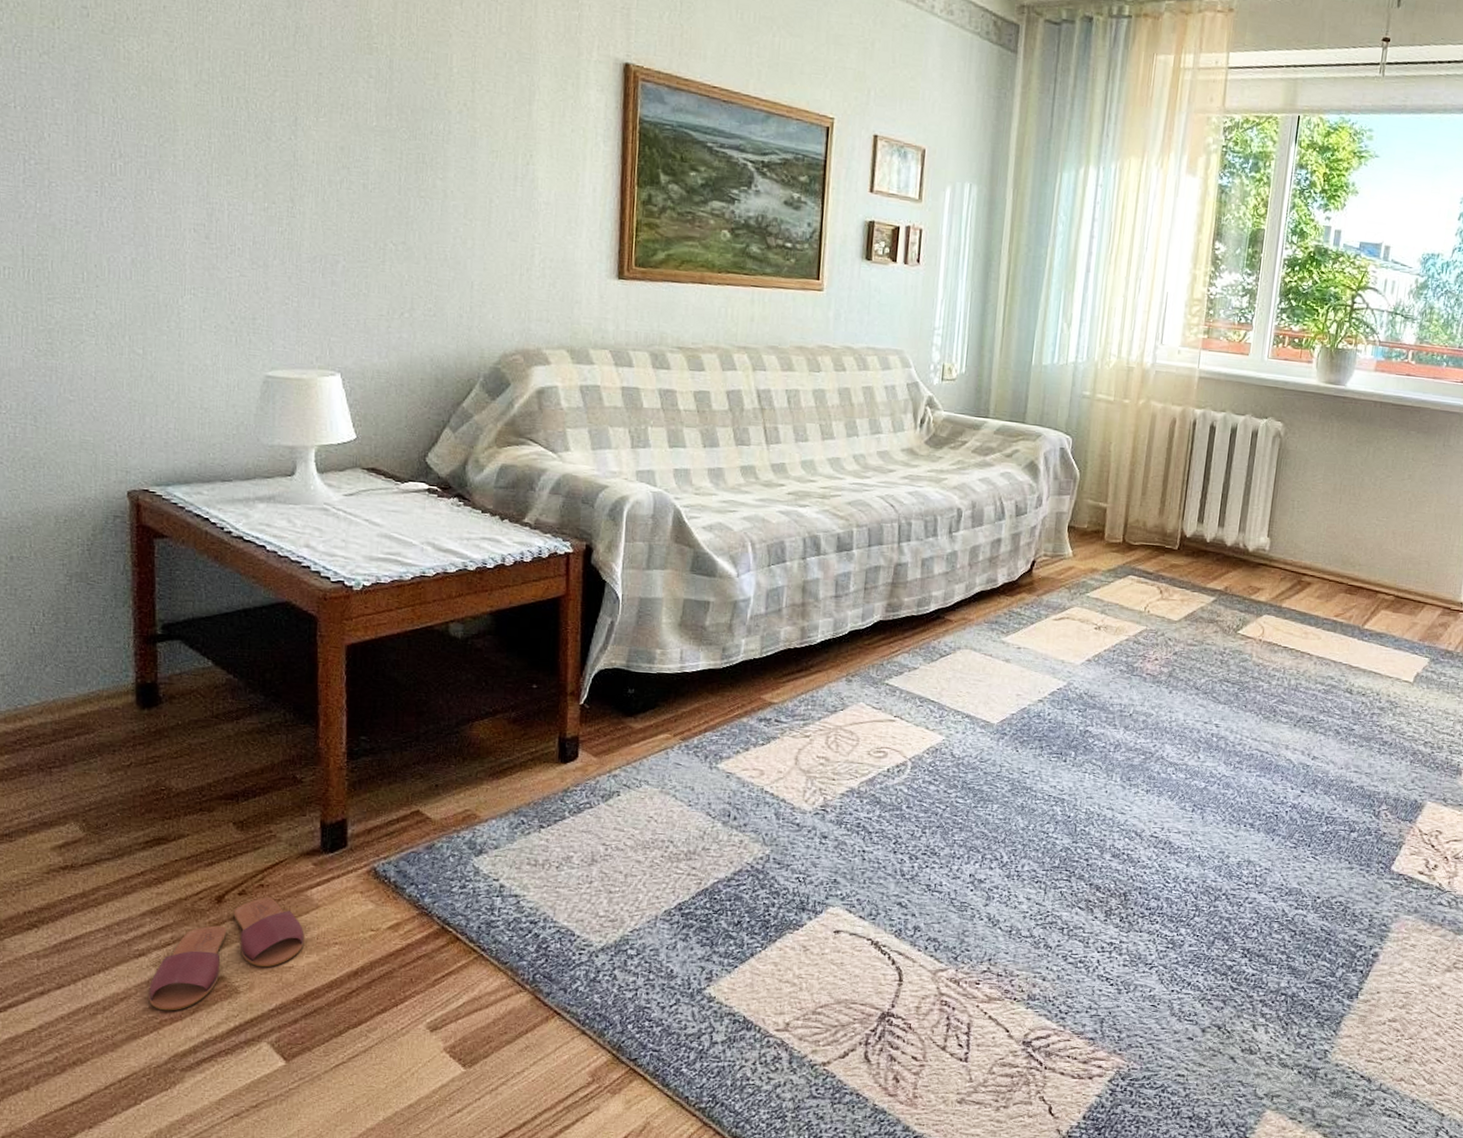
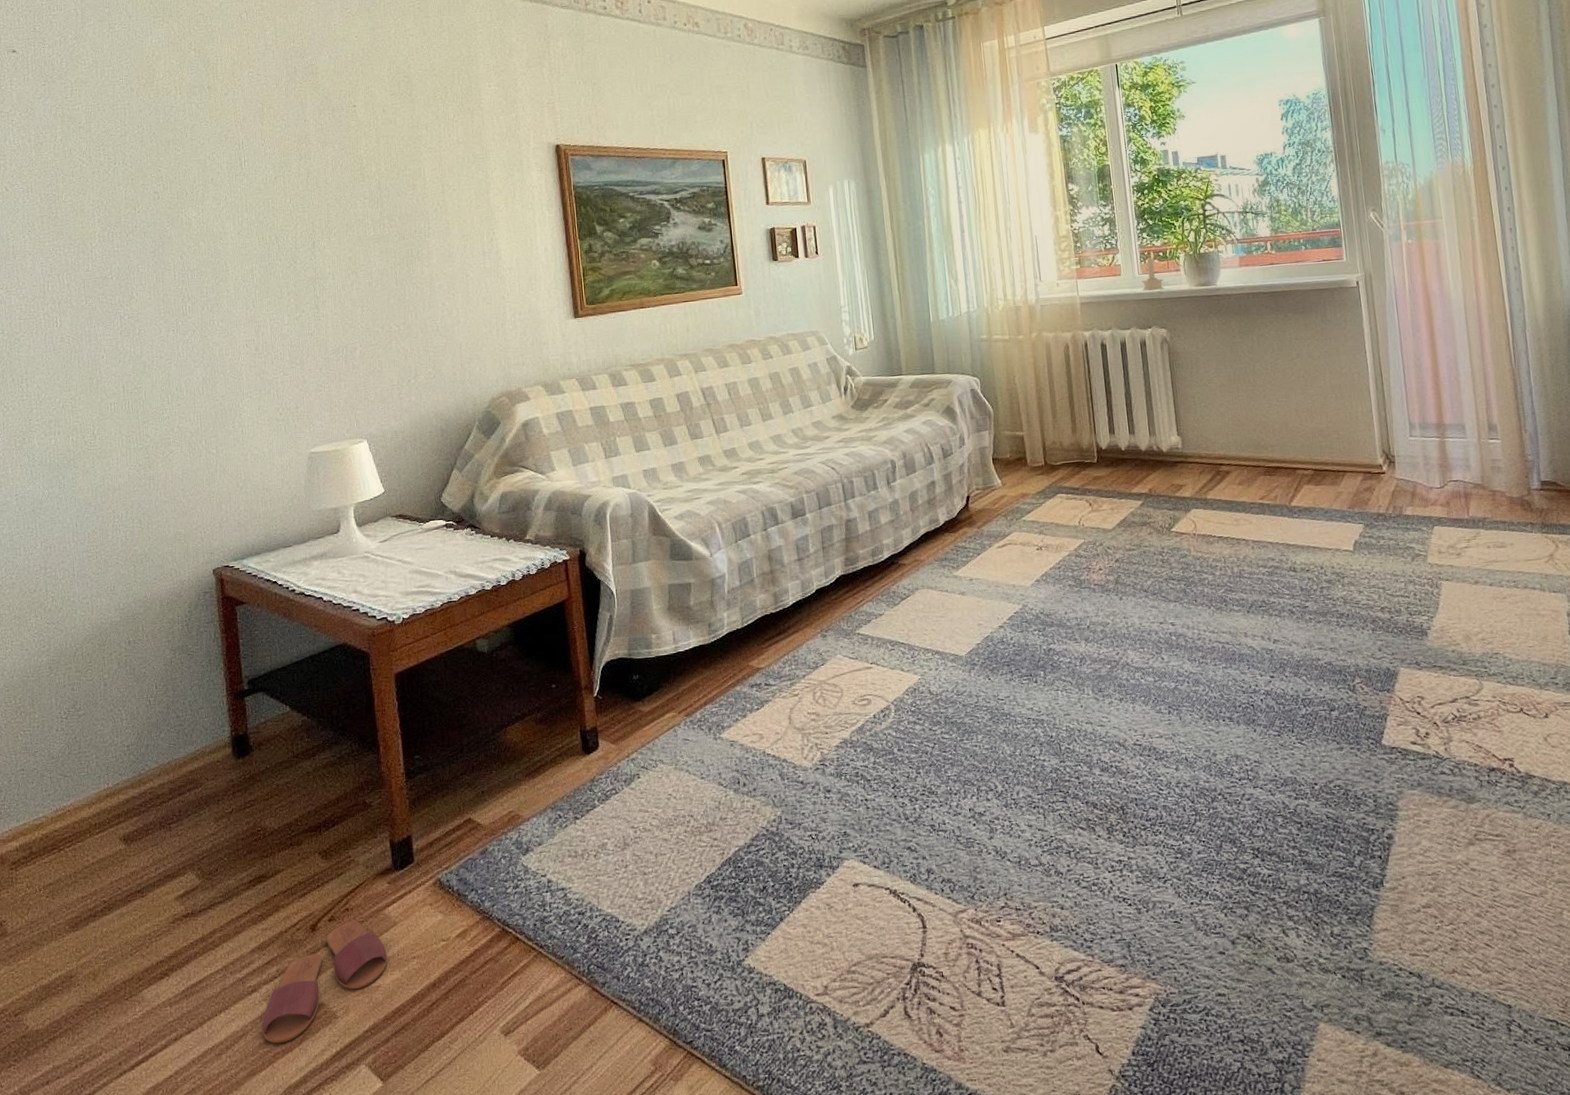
candle: none [1267,340,1292,379] -> present [1141,256,1164,291]

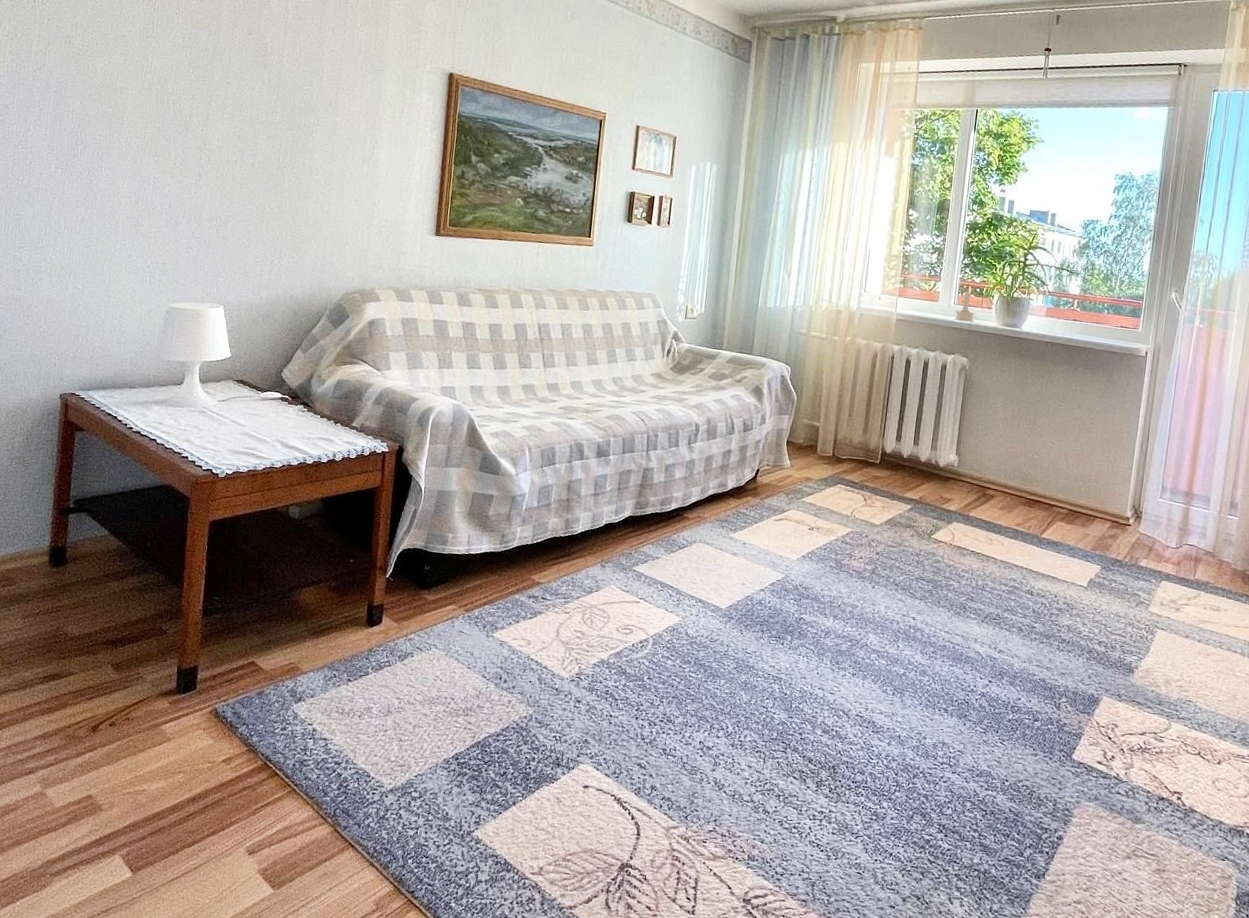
slippers: present [262,920,388,1044] -> none [32,729,157,823]

